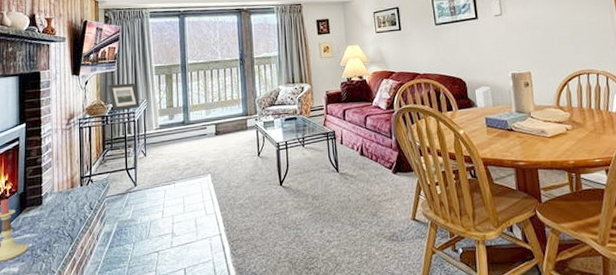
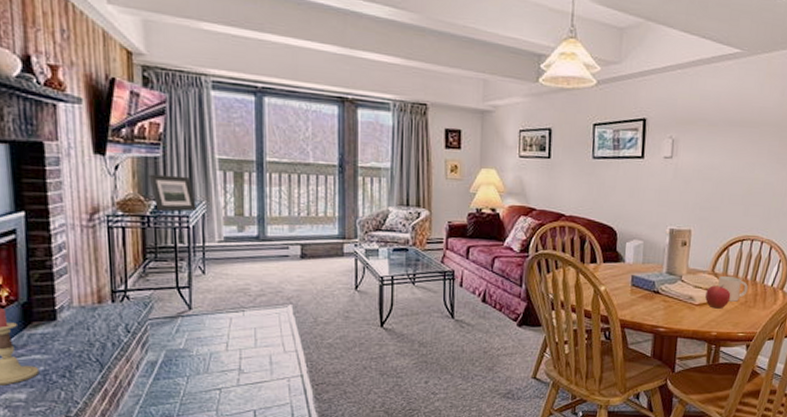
fruit: none [556,116,580,139] -> present [705,284,731,309]
mug: none [565,107,595,131] -> present [718,275,748,302]

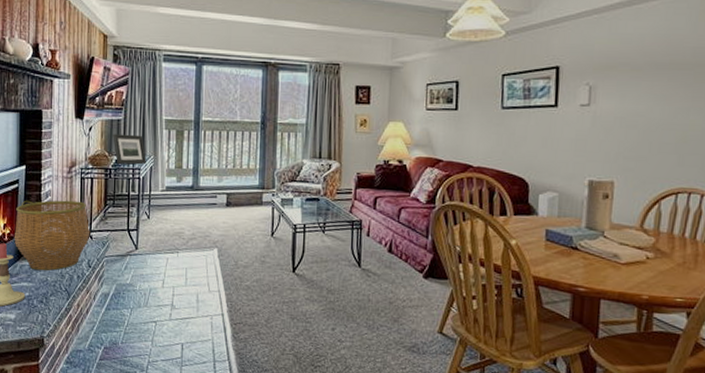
basket: none [15,254,126,340] -> present [14,200,90,271]
fruit: present [705,284,731,309] -> none [633,242,665,270]
mug: present [718,275,748,302] -> none [648,232,686,262]

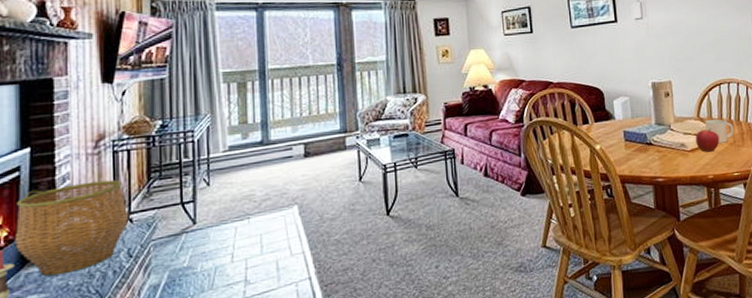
picture frame: present [113,134,146,165] -> none [155,92,201,130]
fruit: none [633,242,665,270] -> present [696,128,720,152]
mug: none [648,232,686,262] -> present [705,119,734,143]

